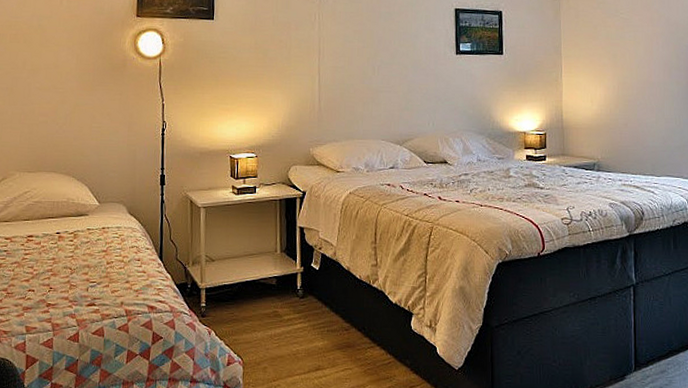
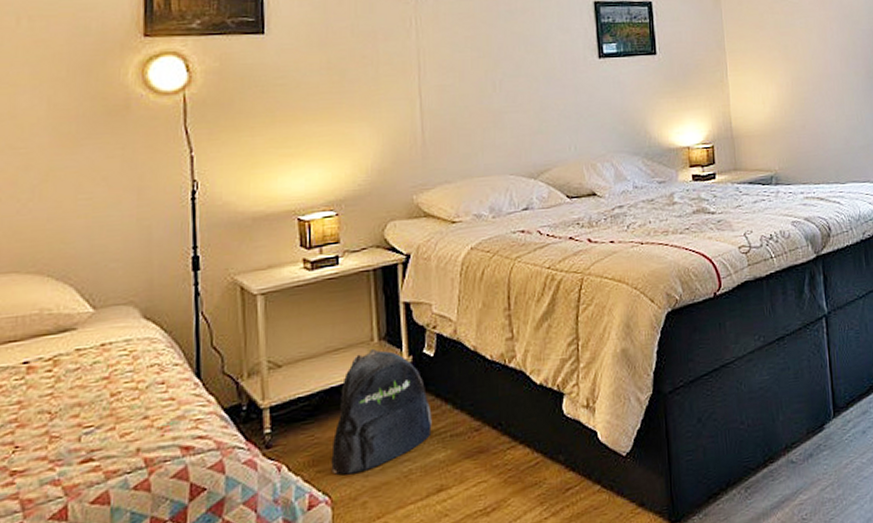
backpack: none [244,258,315,346] -> present [331,349,432,475]

